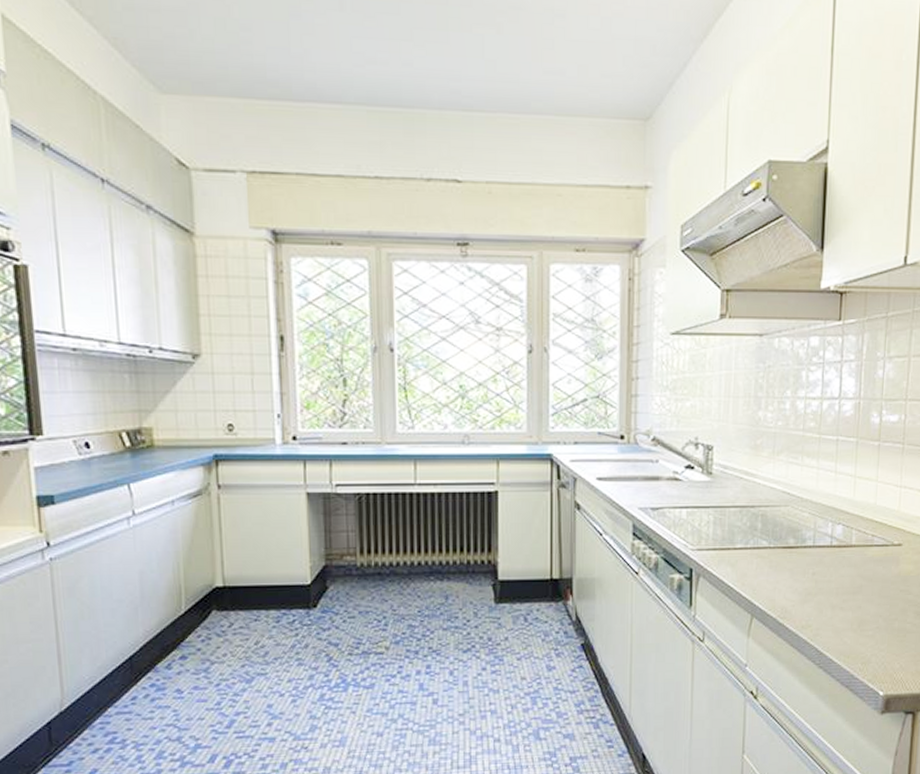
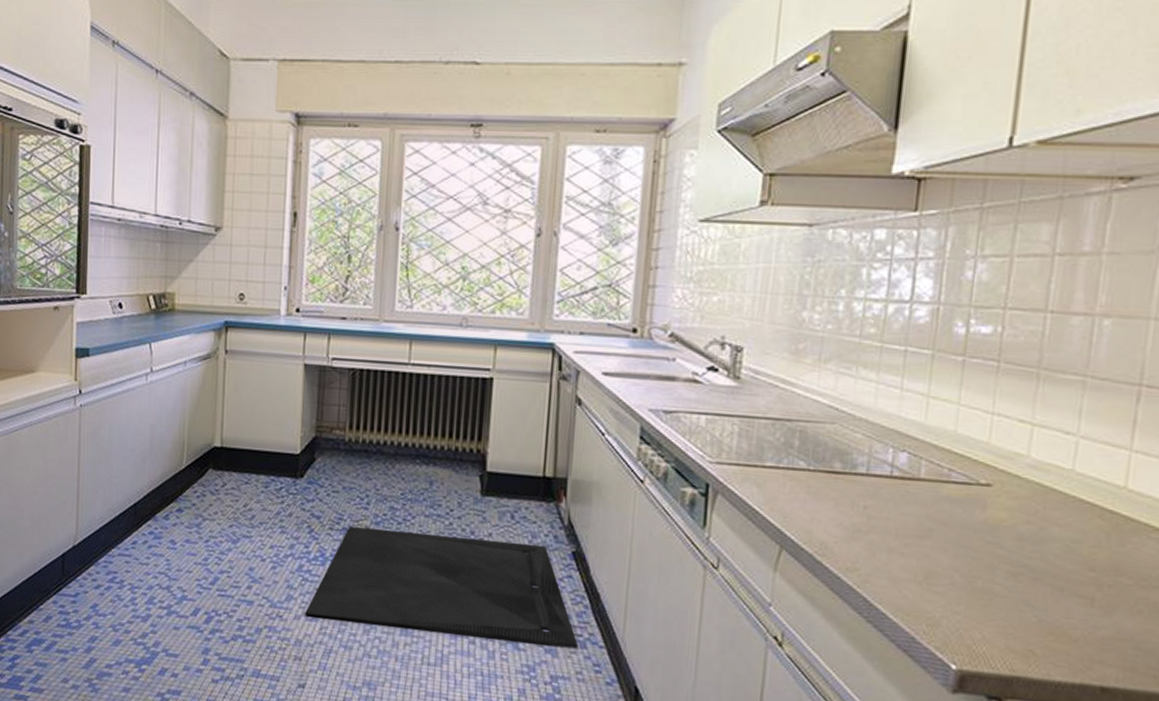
door mat: none [331,642,593,743] -> present [305,525,579,649]

